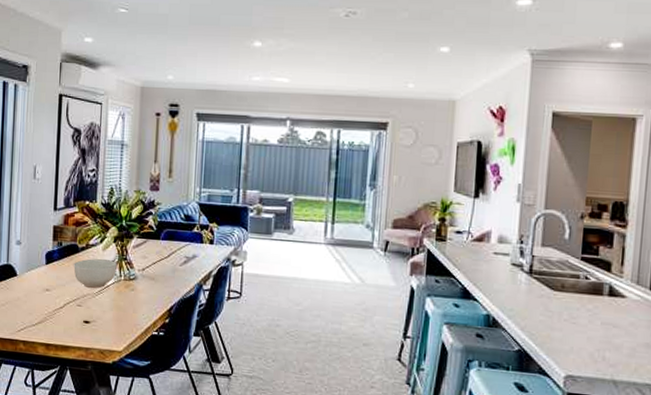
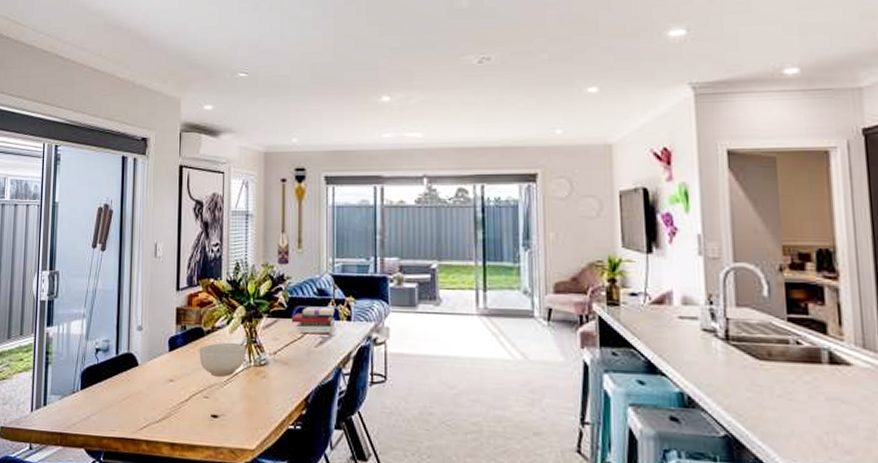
books: none [159,230,199,256] -> present [291,306,336,335]

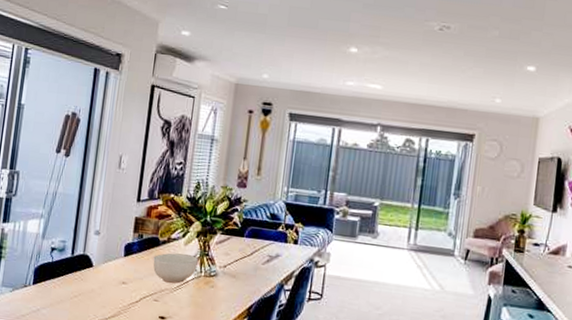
books: present [291,306,336,335] -> none [243,228,284,255]

